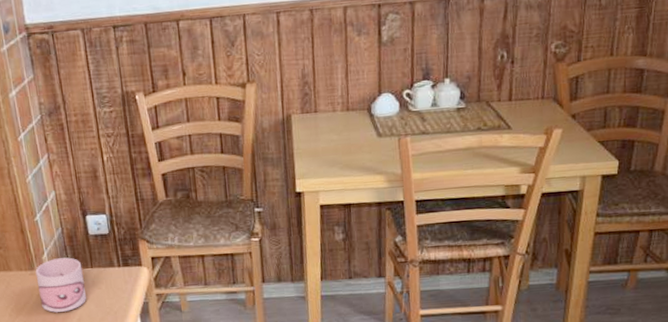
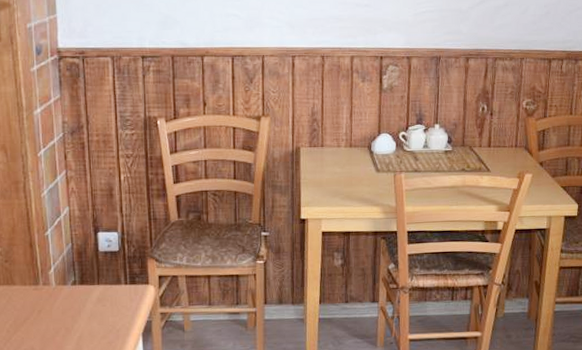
mug: present [35,257,86,313] -> none [40,273,89,329]

